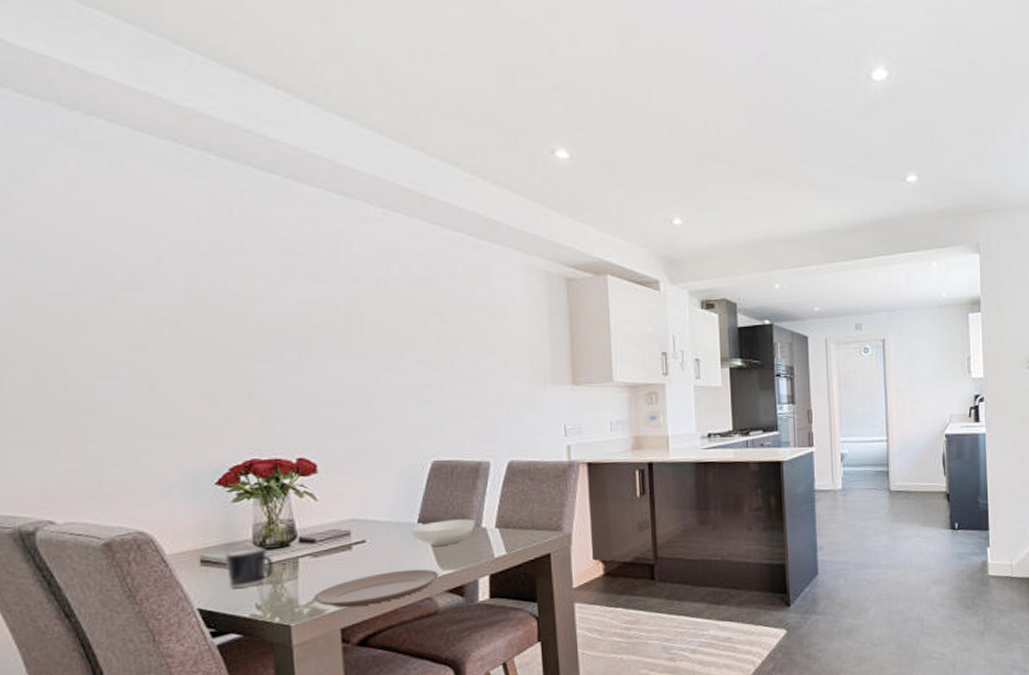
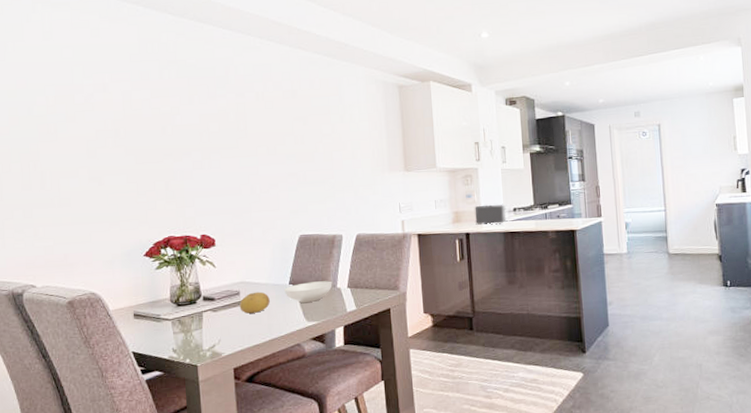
mug: present [224,547,274,589] -> none [150,304,185,337]
plate: present [312,569,439,608] -> none [213,321,306,352]
fruit: none [349,532,392,560] -> present [239,291,270,314]
toaster: none [660,429,700,453] -> present [475,205,507,225]

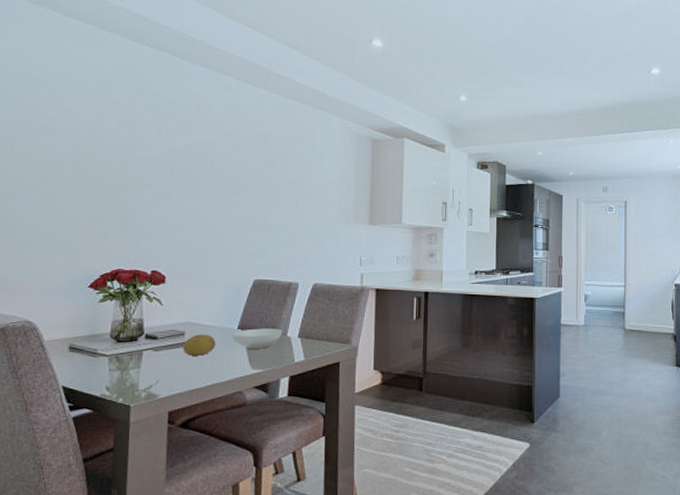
toaster: present [475,205,507,225] -> none [436,266,469,286]

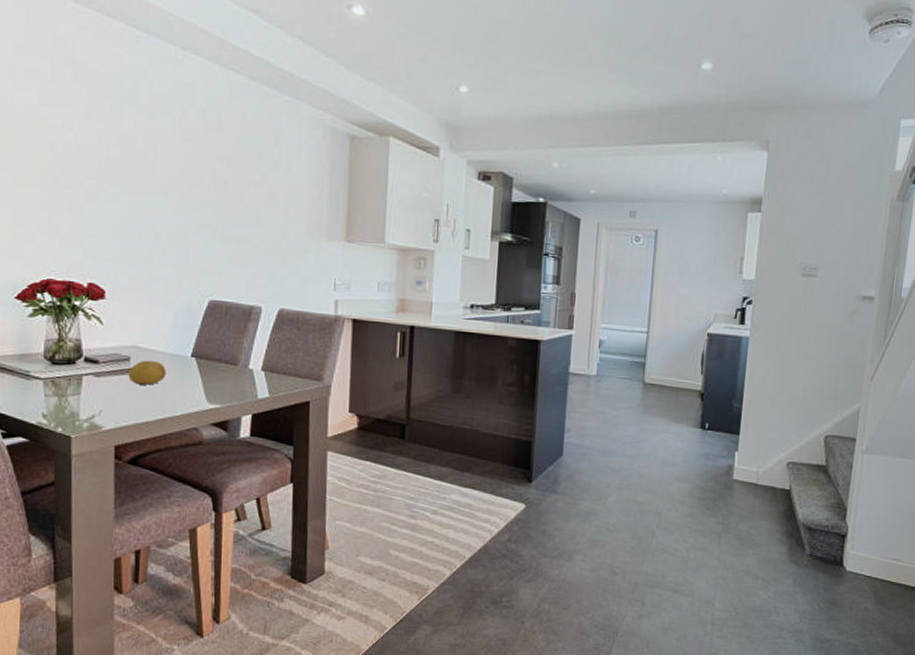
bowl: present [232,328,283,349] -> none [185,357,244,381]

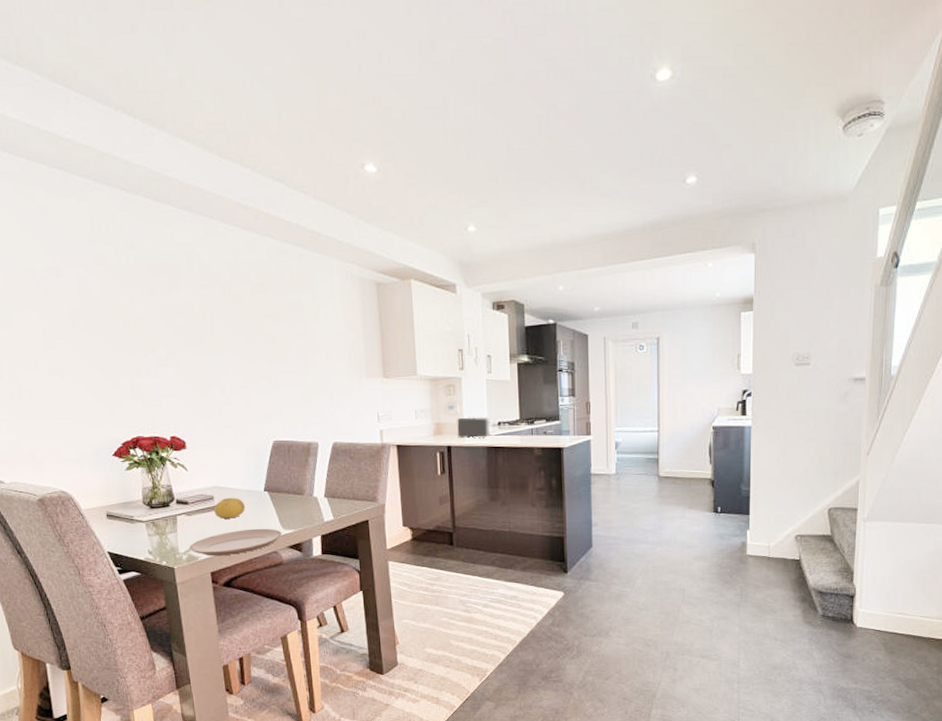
plate: none [92,399,206,428] -> present [189,528,282,556]
toaster: none [423,296,463,321] -> present [457,418,491,439]

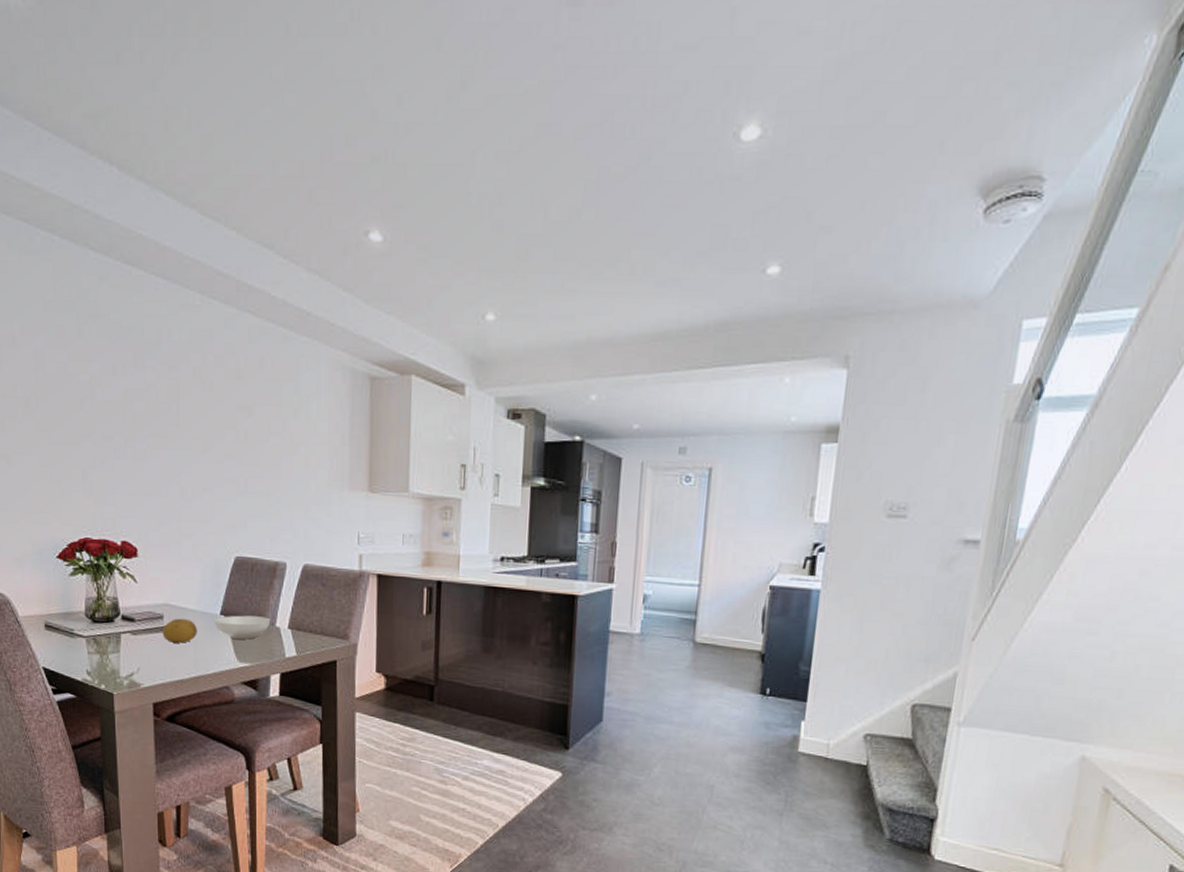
plate: present [189,528,282,556] -> none [131,657,236,686]
bowl: none [259,489,309,510] -> present [215,615,271,640]
toaster: present [457,418,491,439] -> none [451,549,493,576]

